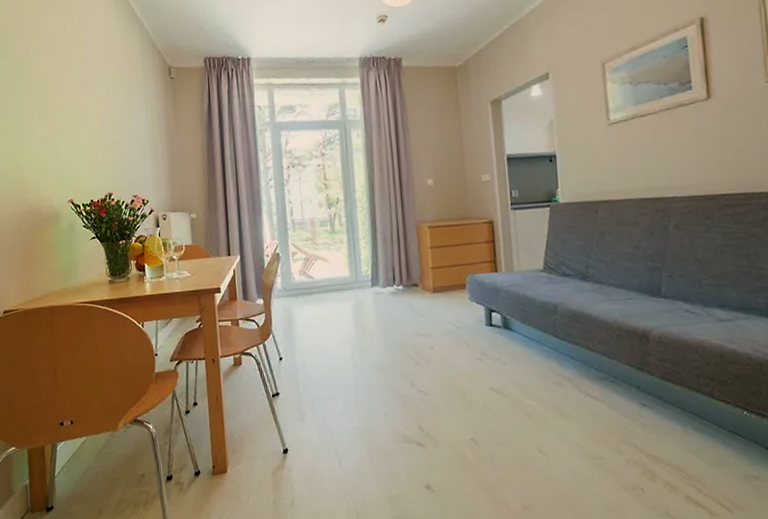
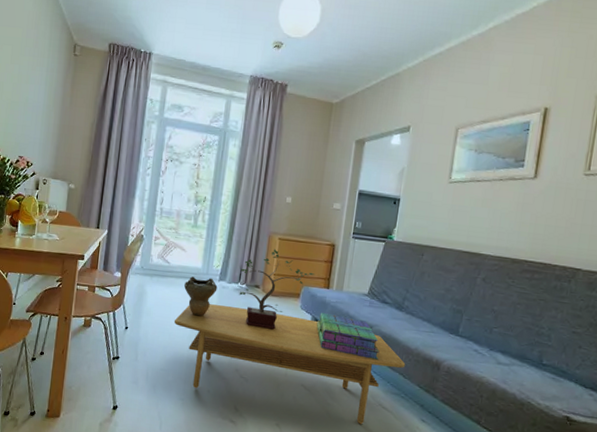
coffee table: none [331,311,607,423] -> present [174,304,406,425]
decorative bowl: none [334,285,372,331] -> present [184,276,218,317]
potted plant: none [393,239,478,332] -> present [239,249,315,330]
stack of books: none [491,300,574,344] -> present [316,313,380,360]

